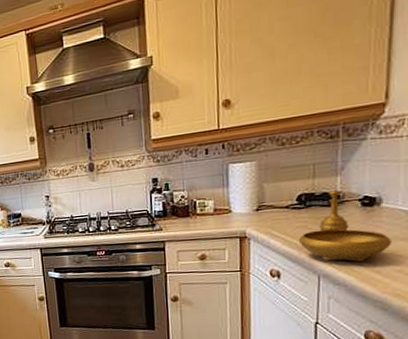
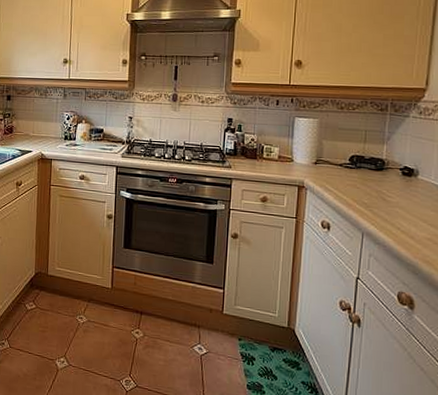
decorative bowl: present [298,189,391,262] -> none [348,156,424,225]

